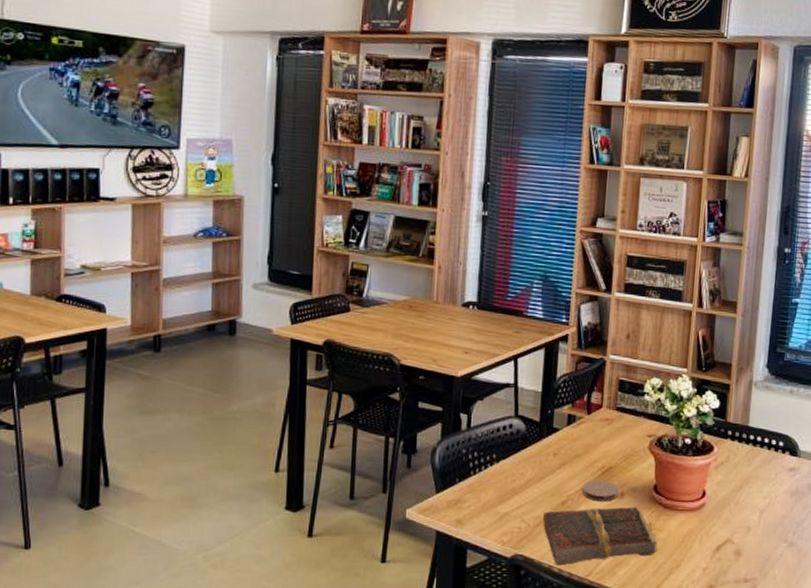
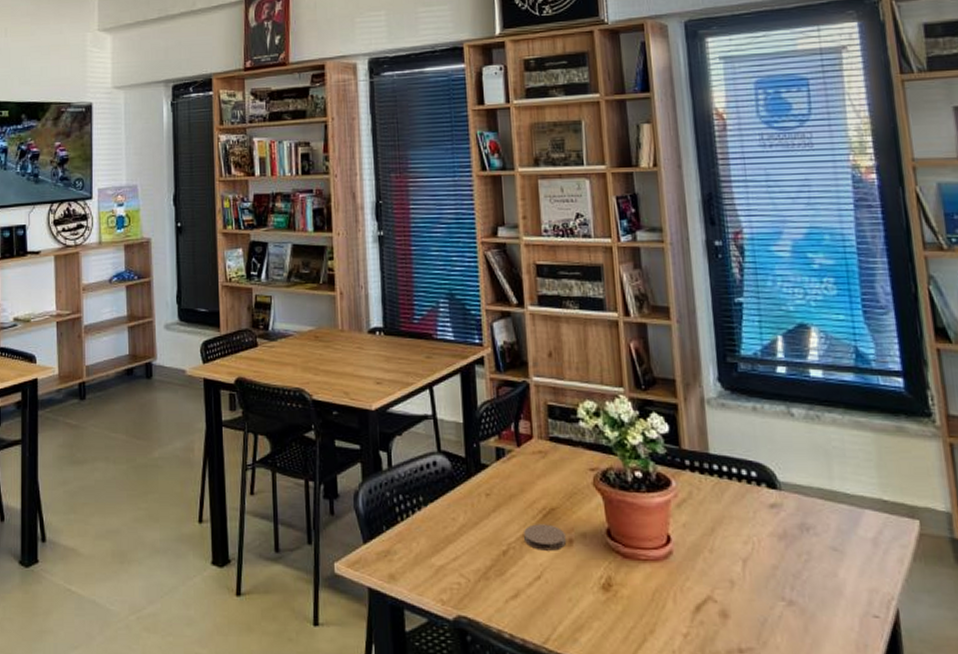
book: present [542,507,658,566] -> none [483,556,623,630]

